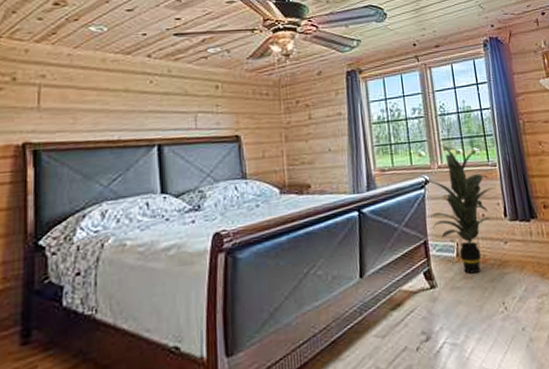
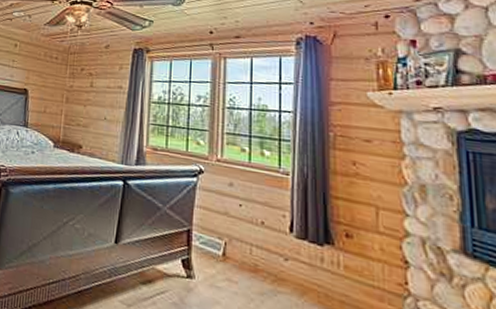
indoor plant: present [426,145,495,274] -> none [200,139,284,280]

